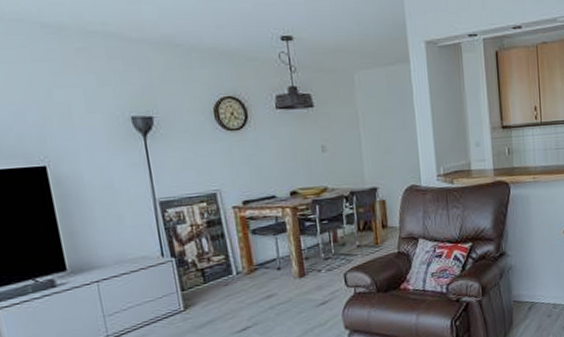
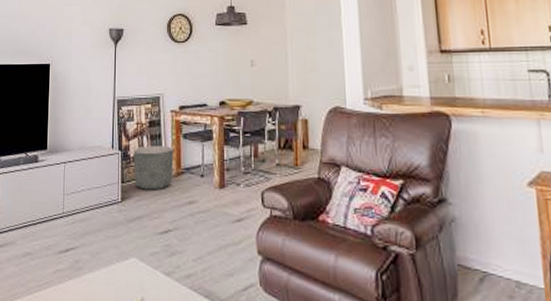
planter: none [191,244,245,294] -> present [133,145,174,190]

